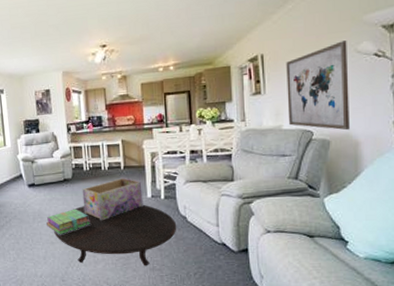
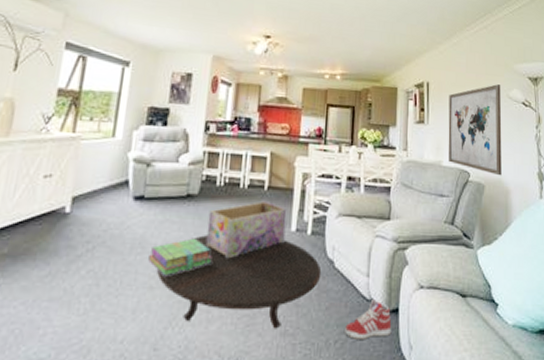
sneaker: none [202,243,243,272] -> present [345,300,392,339]

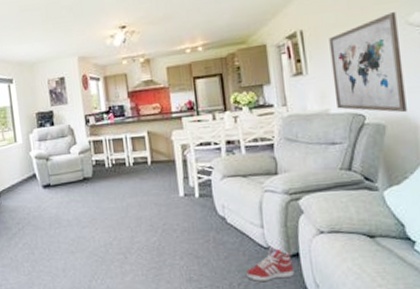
stack of books: present [148,238,212,277] -> none [65,212,116,243]
table: present [156,235,322,329] -> none [73,204,216,277]
decorative box: present [205,200,287,259] -> none [104,173,175,225]

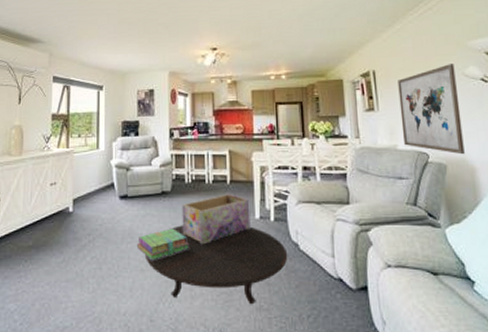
stack of books: none [65,212,116,243] -> present [137,228,189,261]
table: none [73,204,216,277] -> present [144,225,288,305]
decorative box: none [104,173,175,225] -> present [182,193,251,245]
sneaker: present [246,247,295,281] -> none [316,278,363,314]

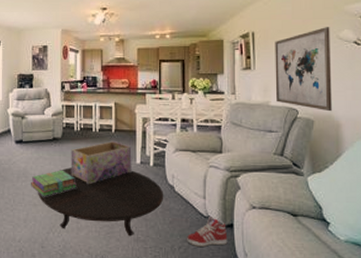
sneaker: none [316,278,363,314] -> present [187,217,228,247]

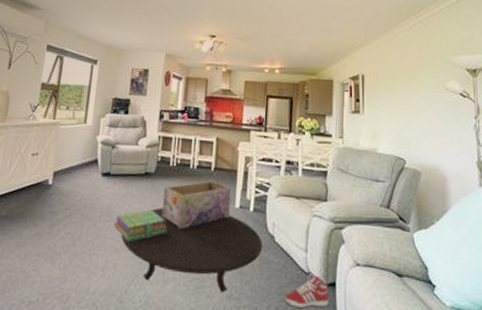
wall art: present [275,27,332,112] -> none [383,76,439,164]

